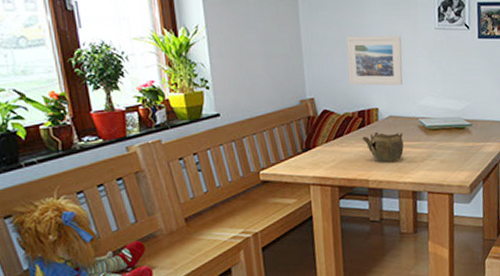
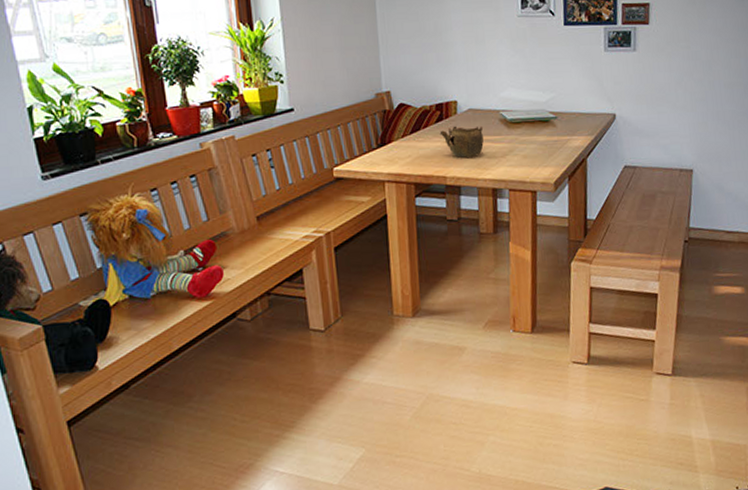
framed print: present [346,35,403,86] -> none [424,24,484,77]

